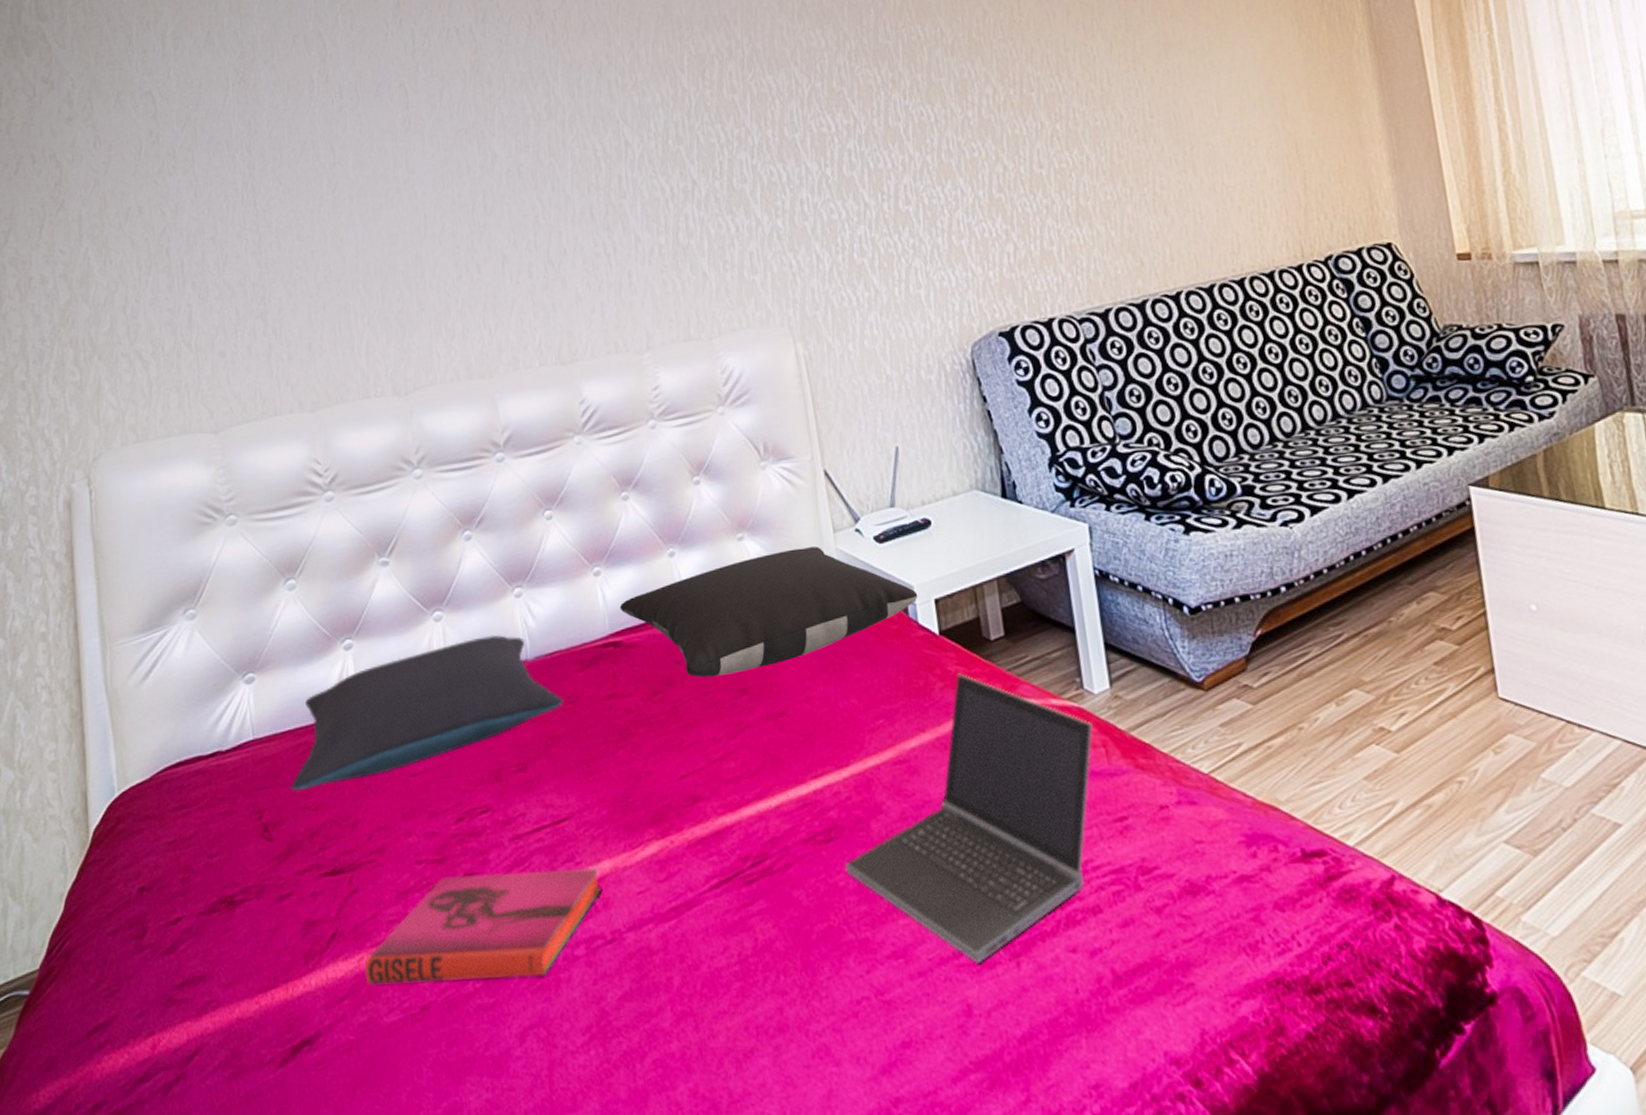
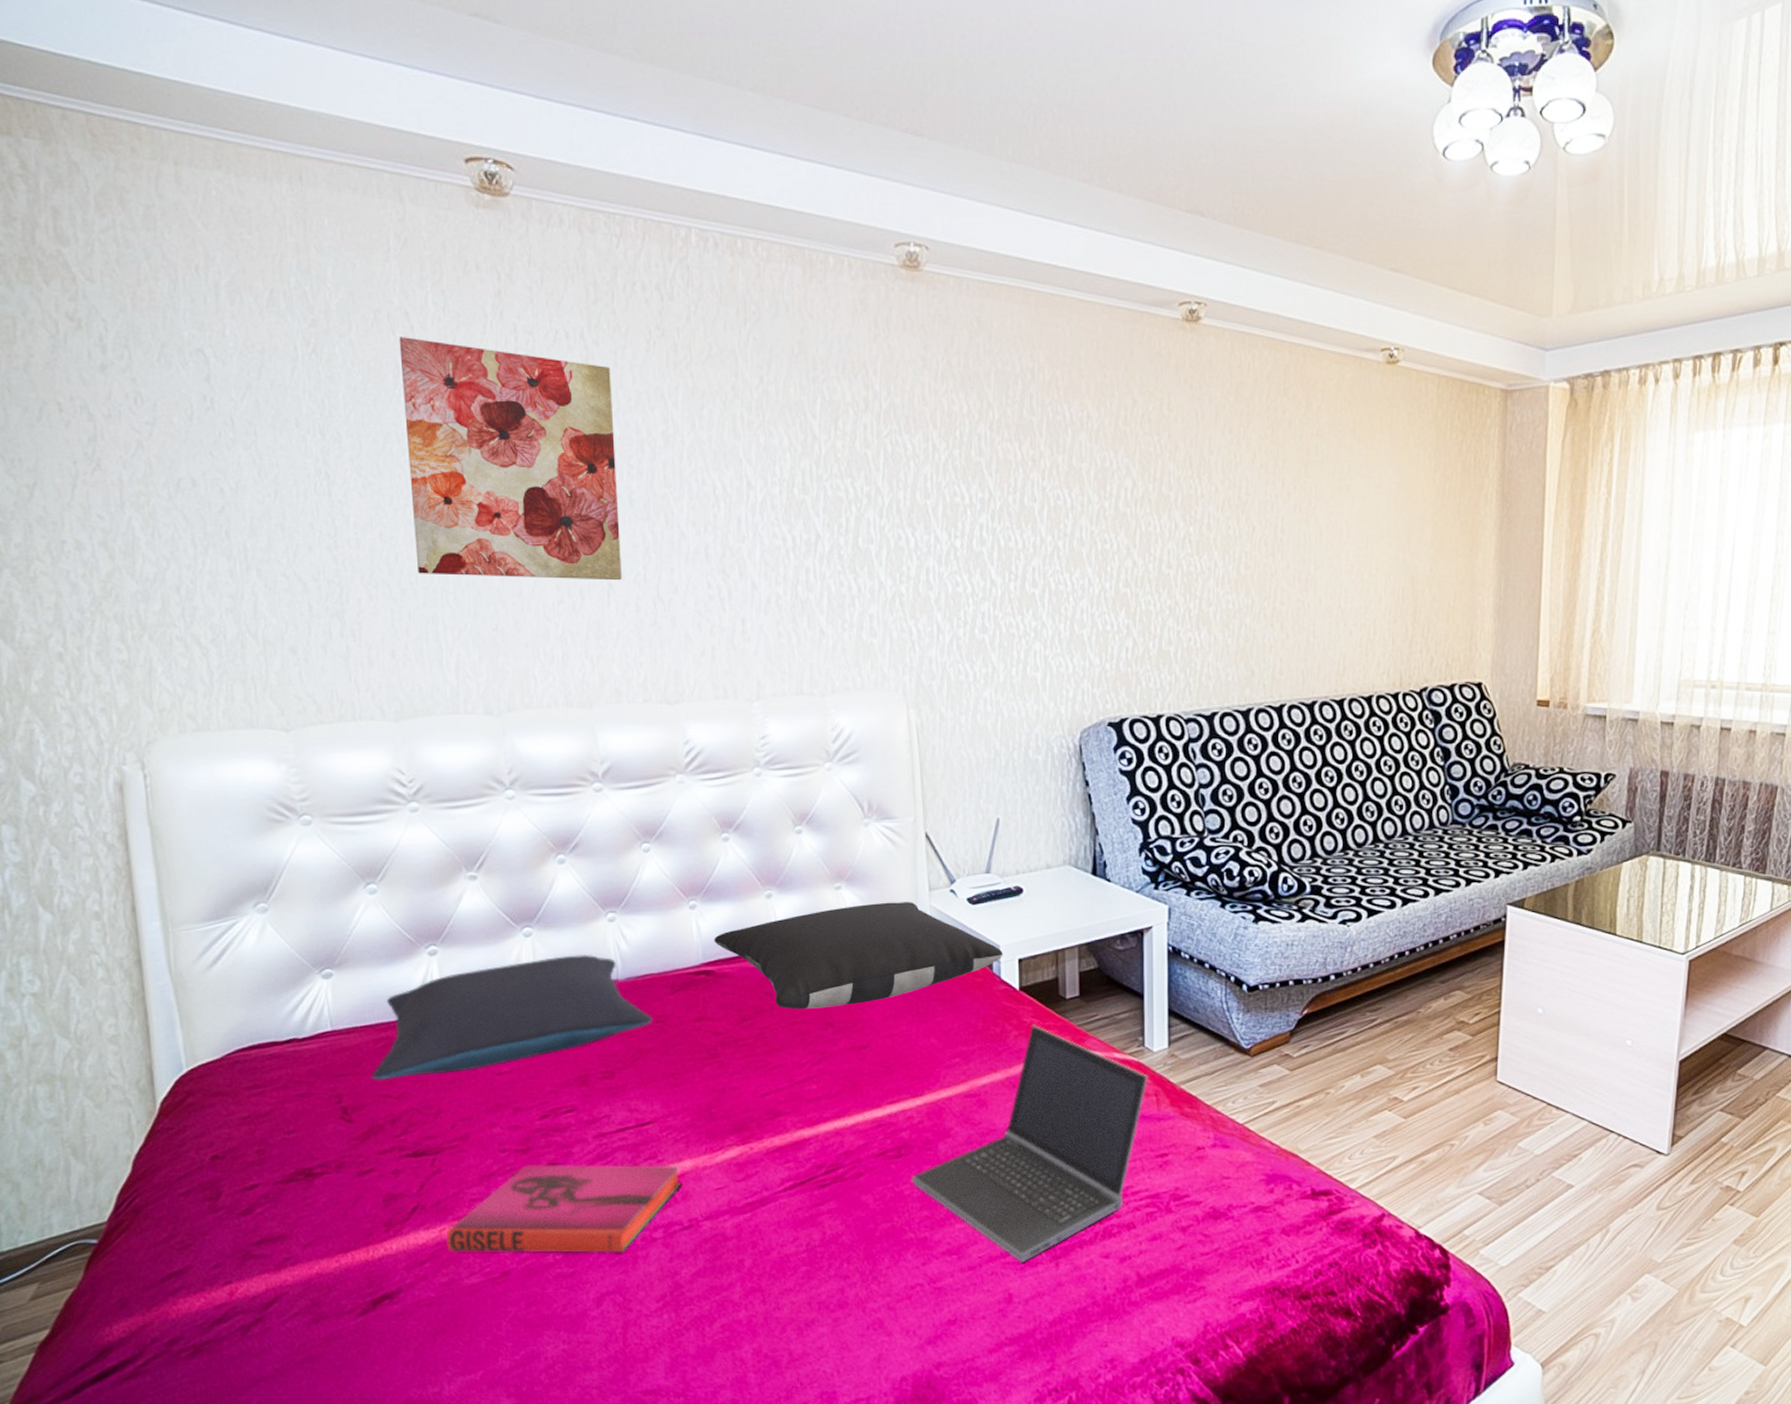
wall art: none [314,54,515,268] -> present [399,337,622,581]

